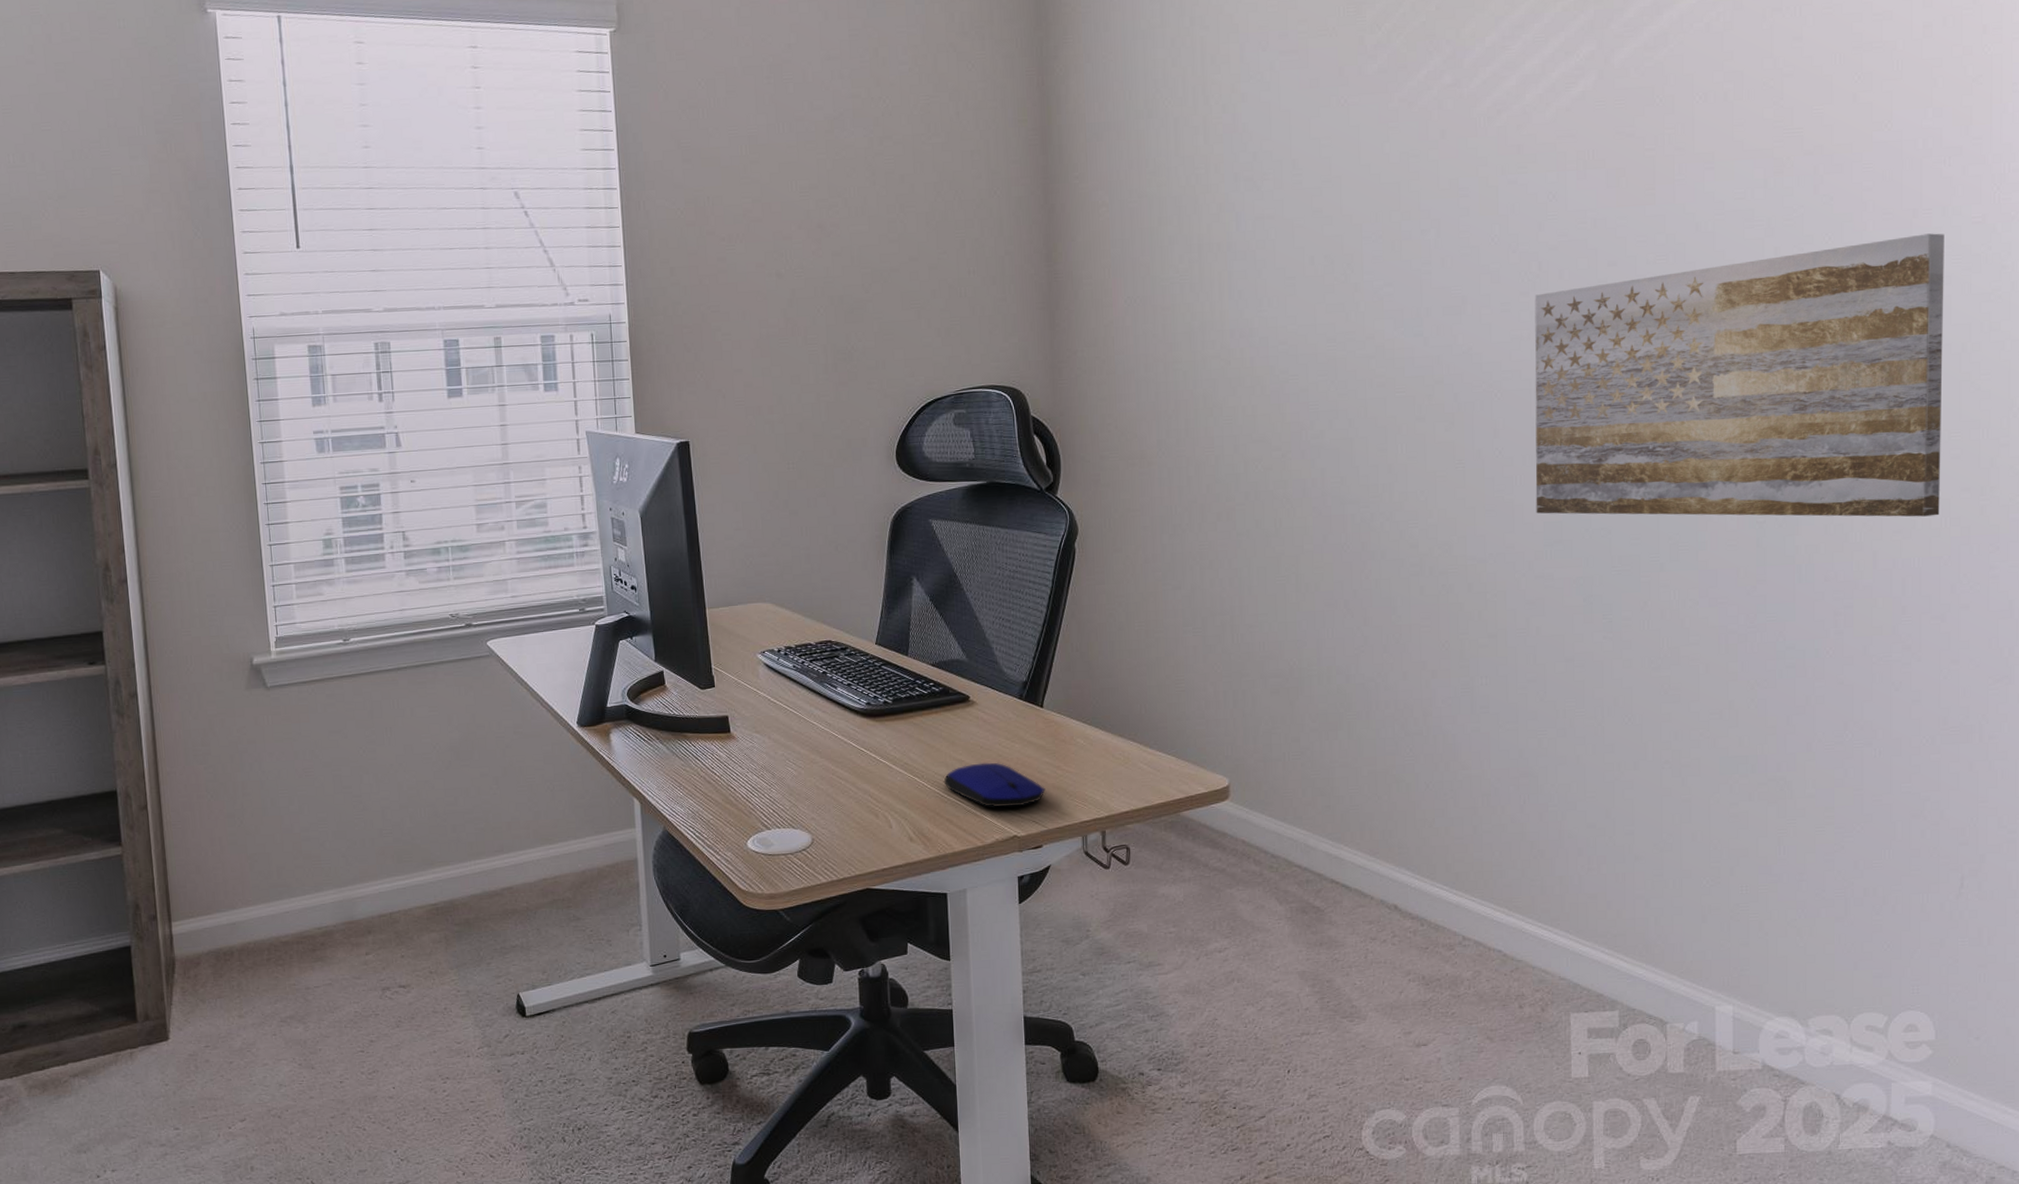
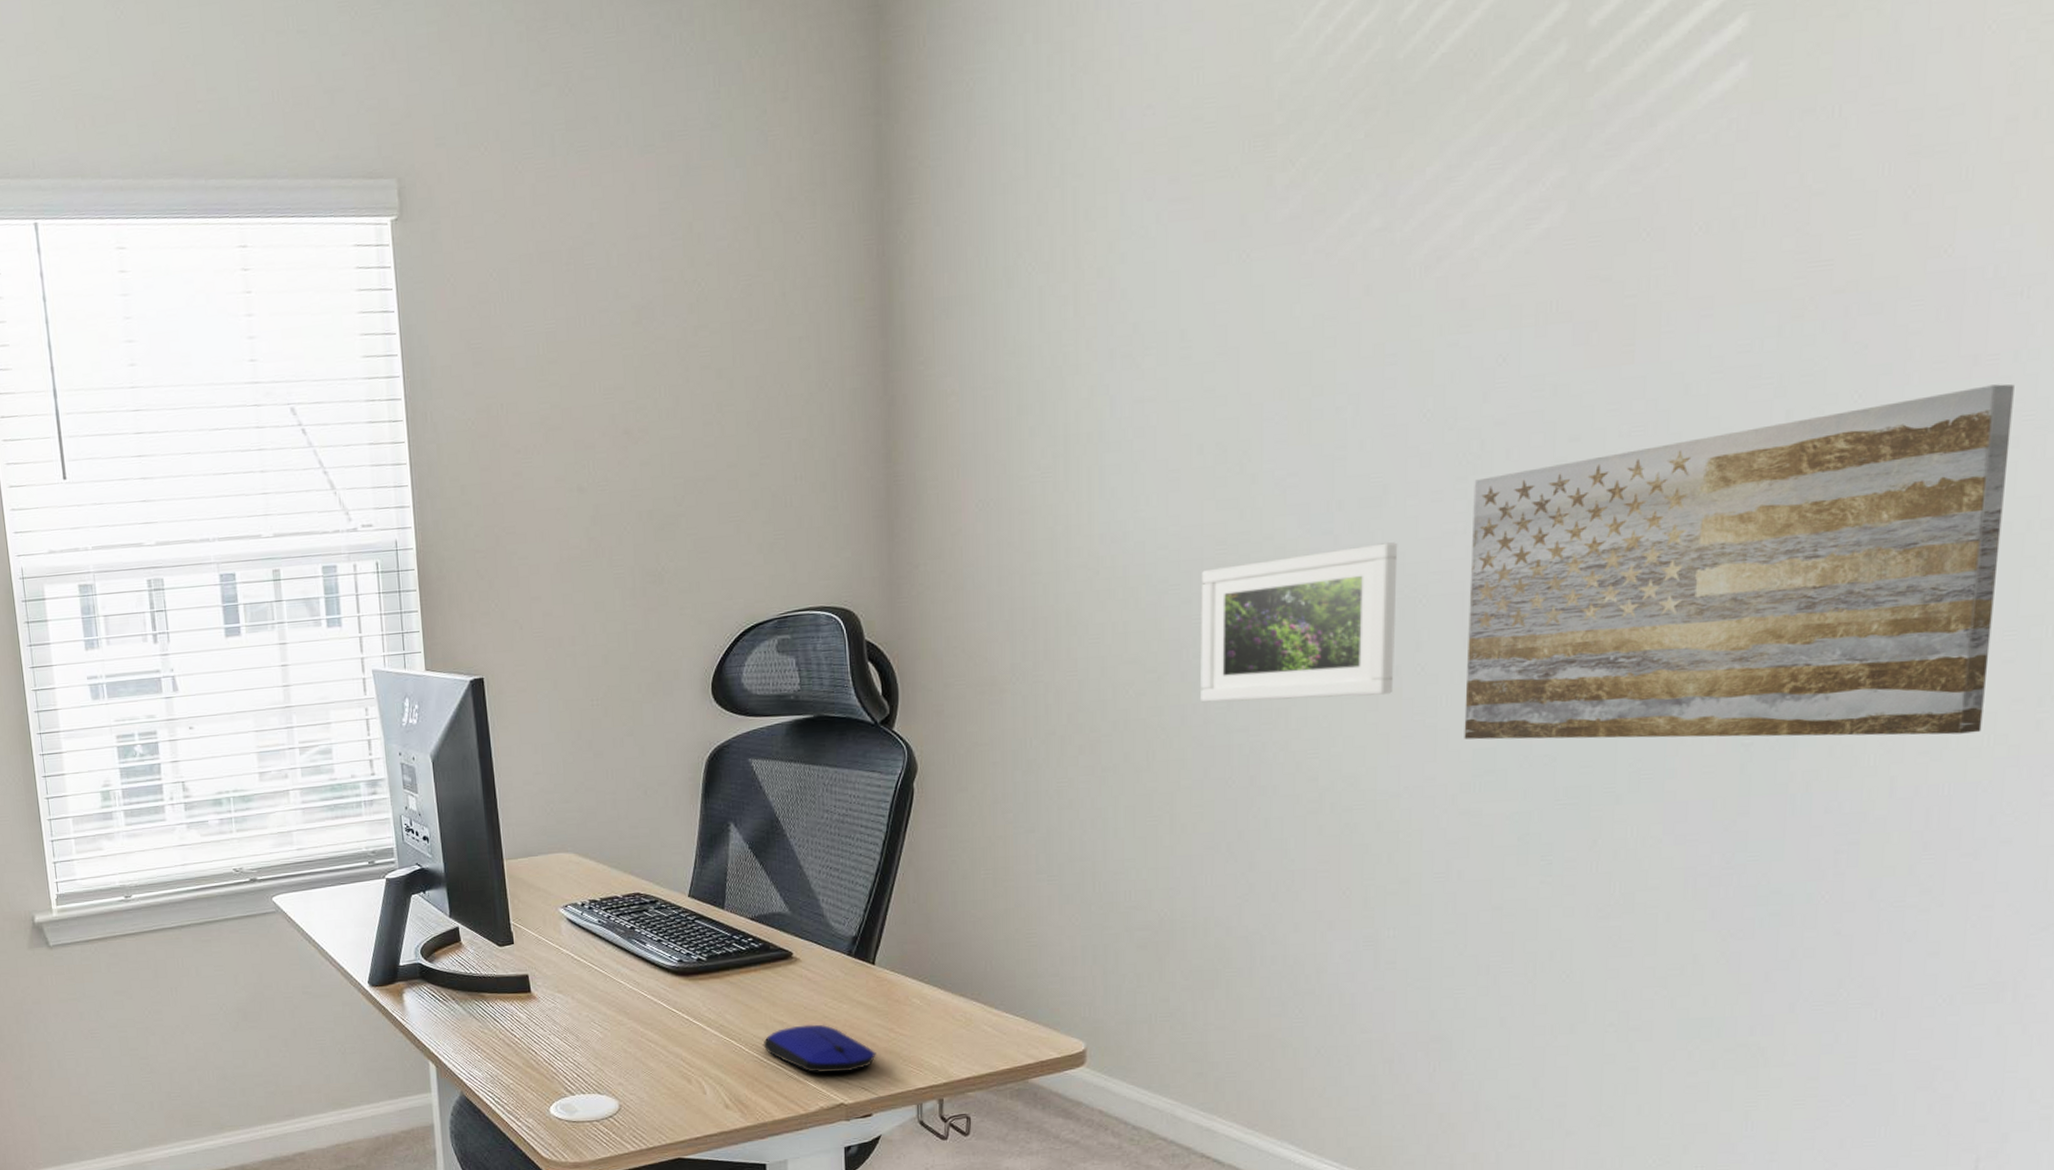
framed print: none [1316,345,1477,478] -> present [1201,542,1398,703]

